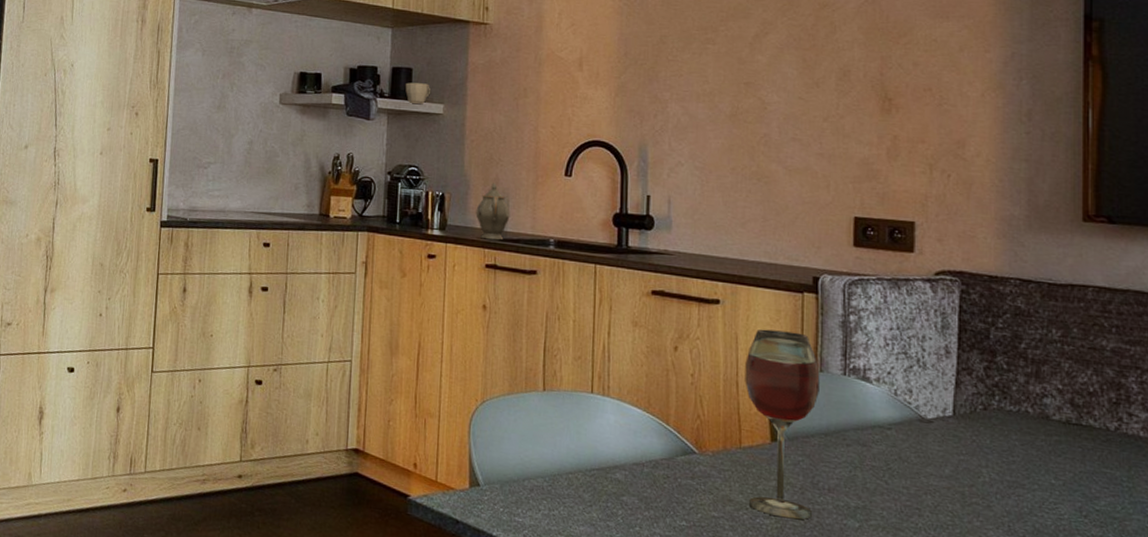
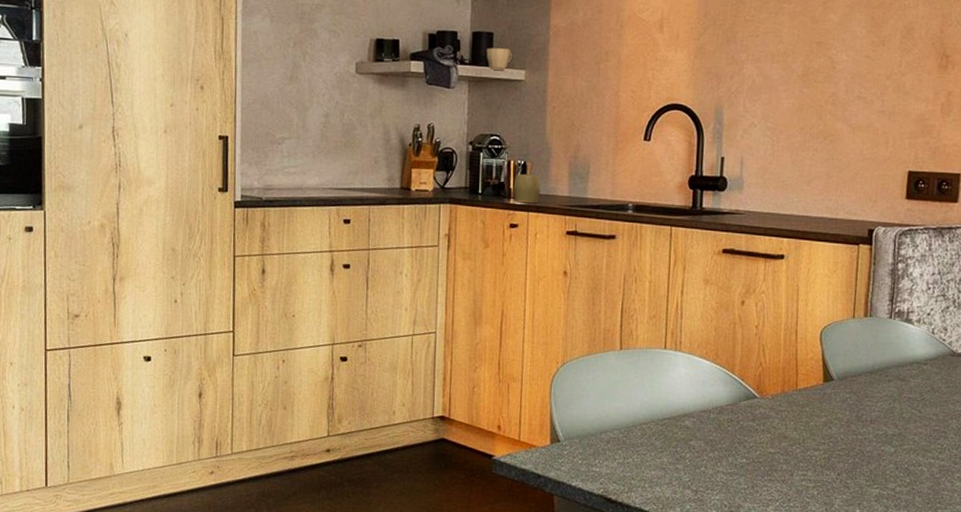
mug: none [431,205,459,235] -> present [513,174,541,204]
teapot: present [475,183,511,241] -> none [557,149,591,207]
wineglass: present [745,329,820,520] -> none [801,280,870,450]

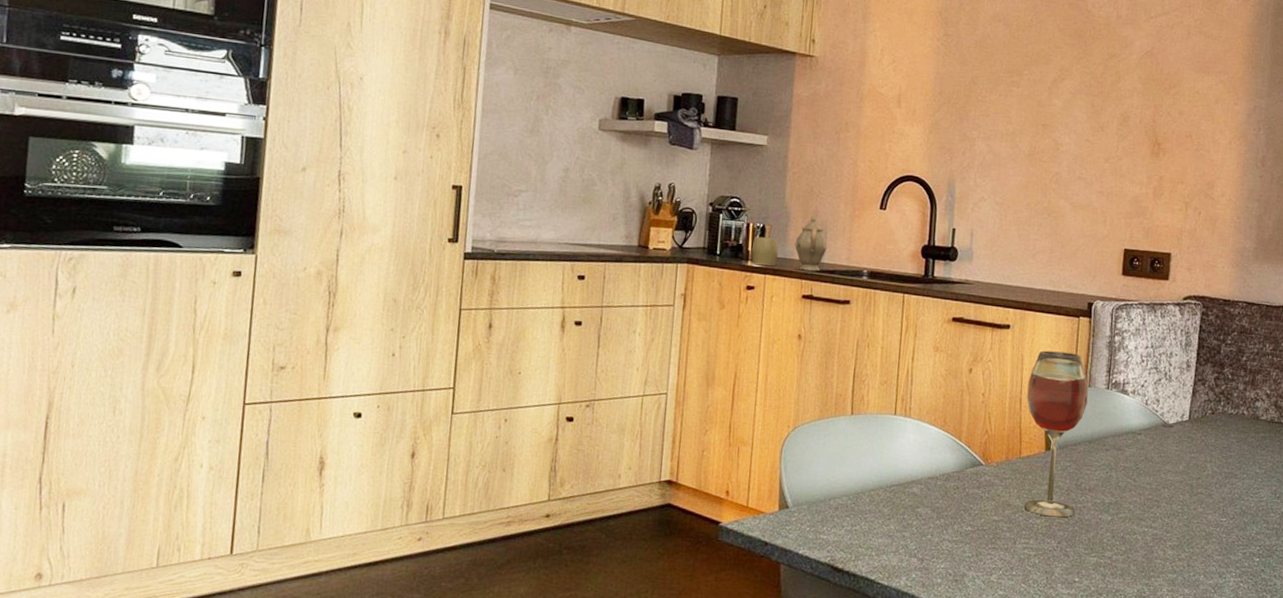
cup: present [485,48,513,71] -> none [729,112,756,136]
teapot: none [557,149,591,207] -> present [794,215,828,272]
wineglass: none [801,280,870,450] -> present [1023,350,1089,518]

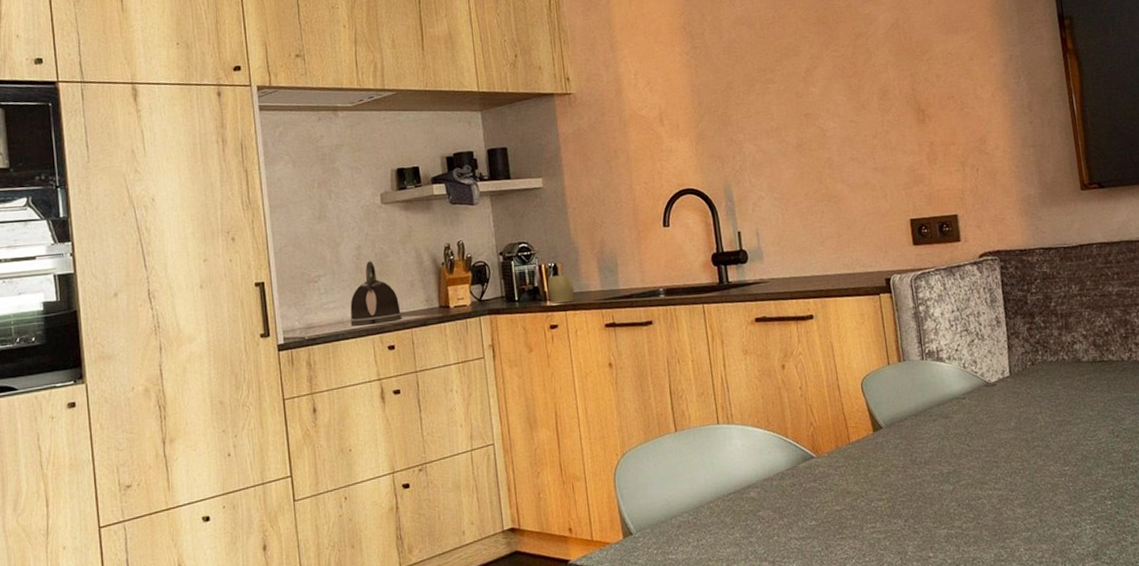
kettle: none [544,185,599,252] -> present [350,261,402,326]
teapot: present [794,215,828,272] -> none [588,245,621,301]
wineglass: present [1023,350,1089,518] -> none [842,330,915,497]

